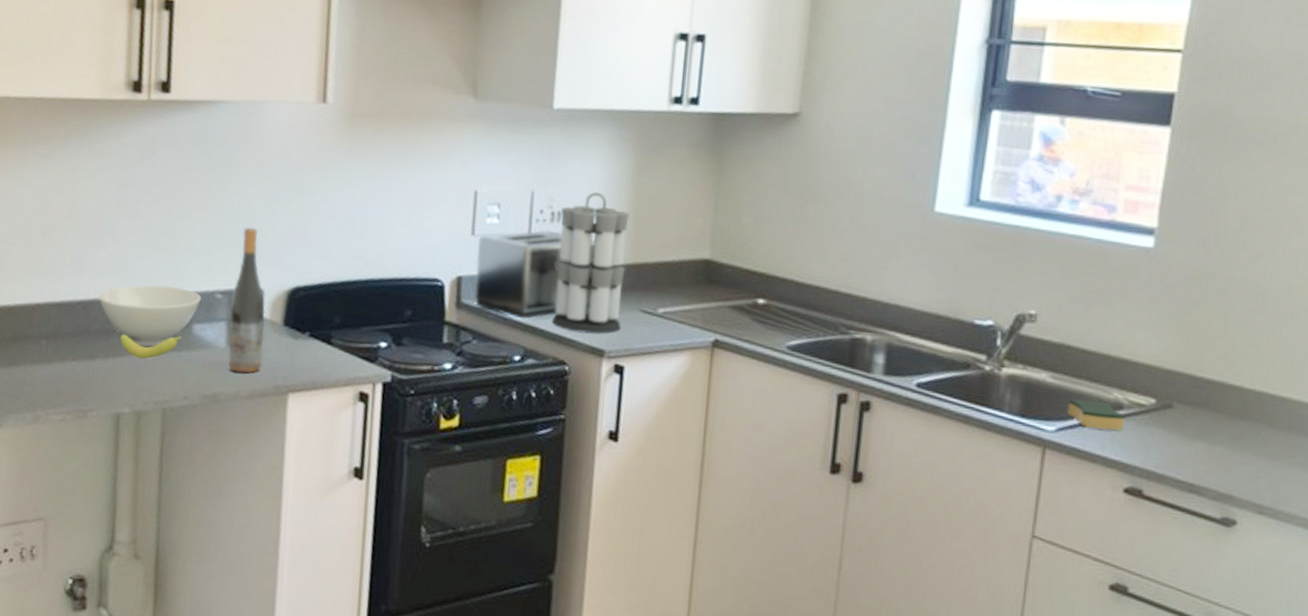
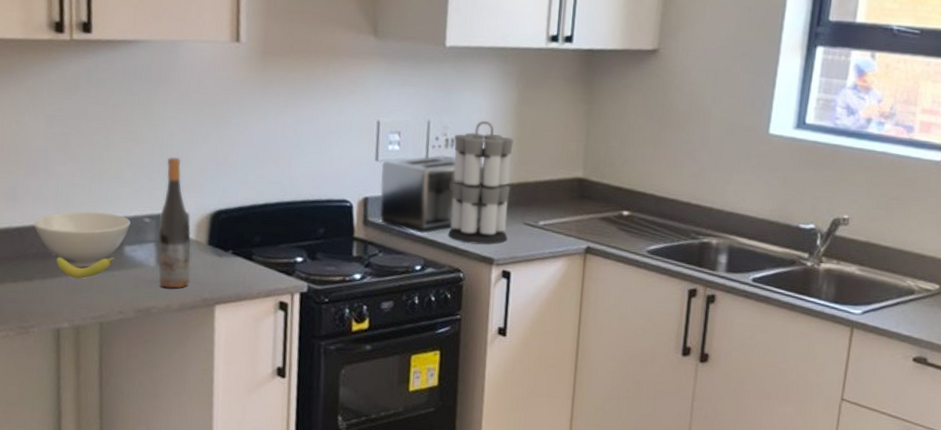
sponge: present [1067,399,1125,431] -> none [871,287,916,312]

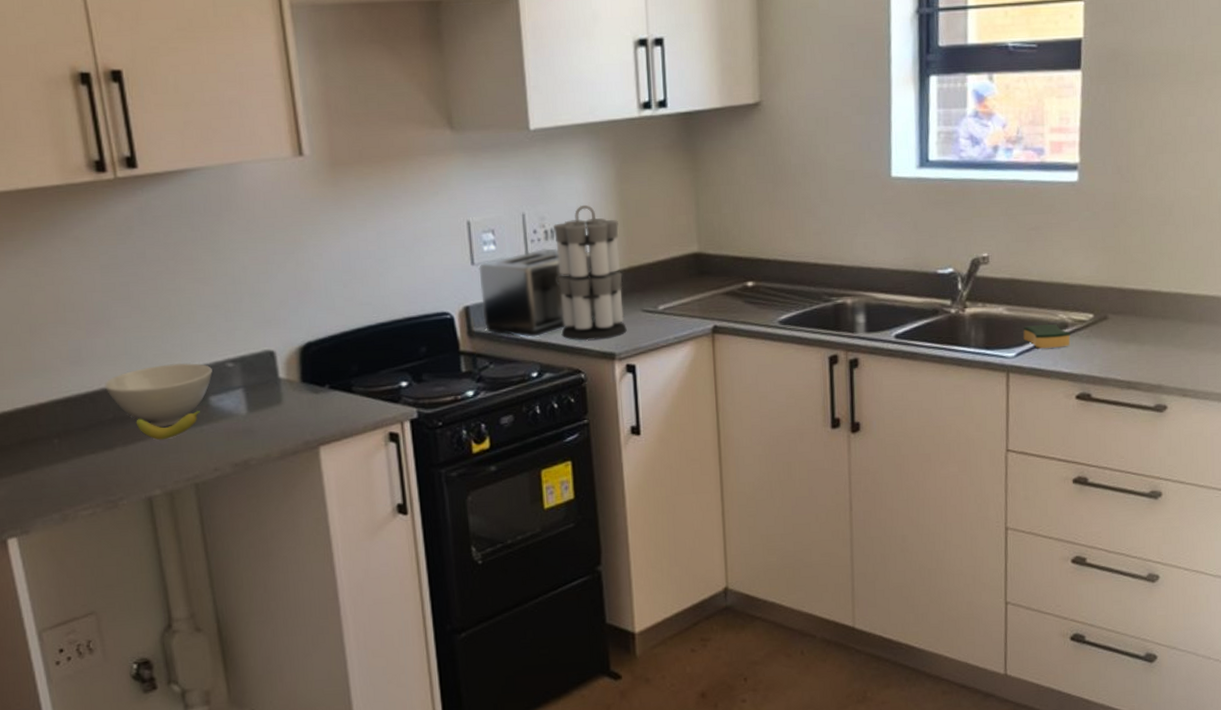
wine bottle: present [157,156,191,289] -> none [242,291,288,436]
sponge: none [871,287,916,312] -> present [1023,324,1071,349]

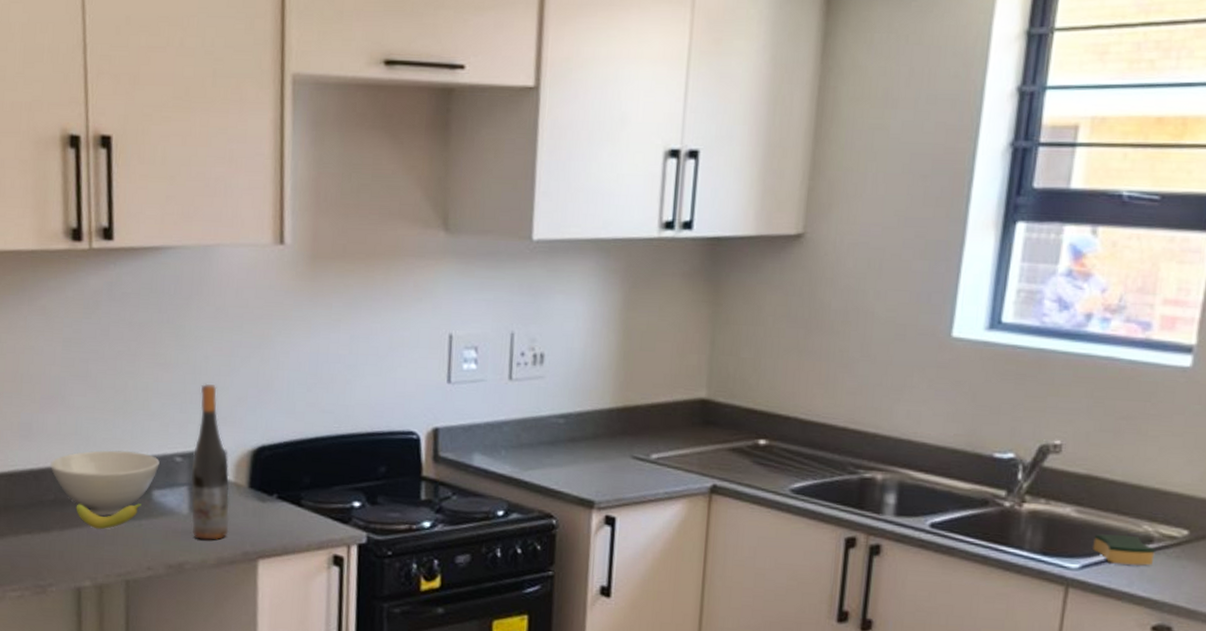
wine bottle: none [242,291,288,436] -> present [190,383,230,540]
toaster: present [479,248,595,337] -> none [452,374,582,472]
spice rack: present [554,204,627,341] -> none [536,330,618,485]

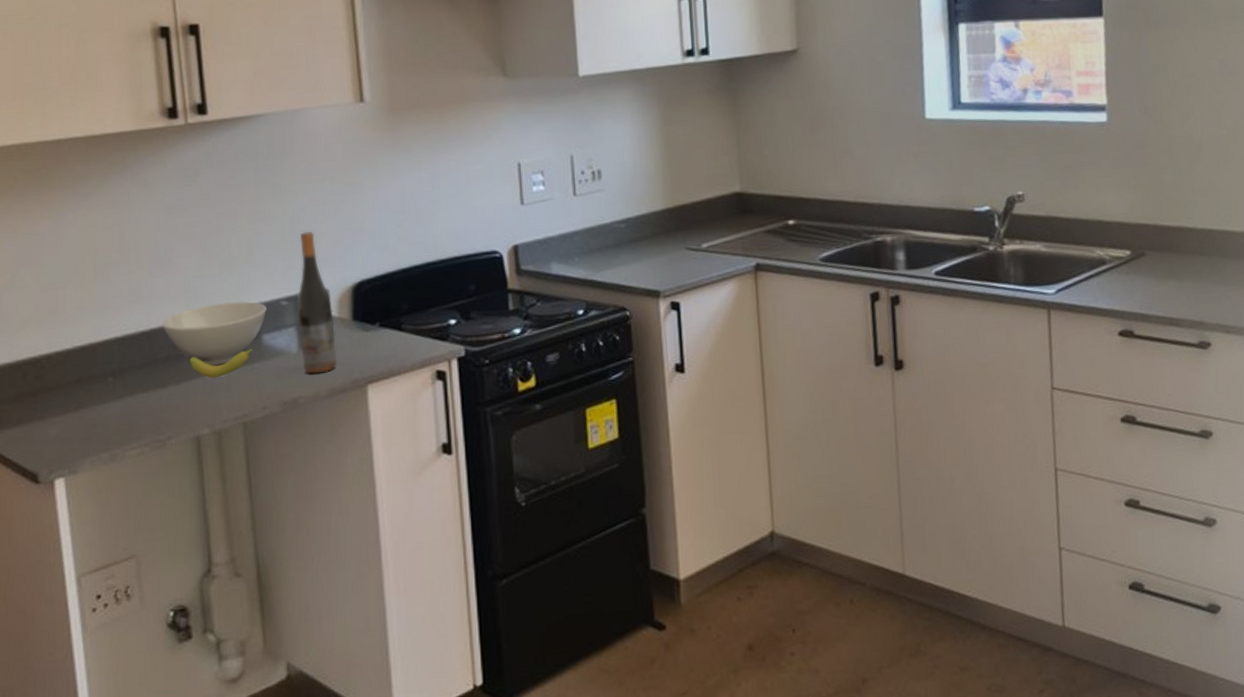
sponge: present [1093,534,1155,566] -> none [1061,261,1110,286]

